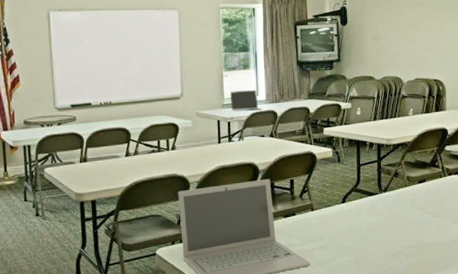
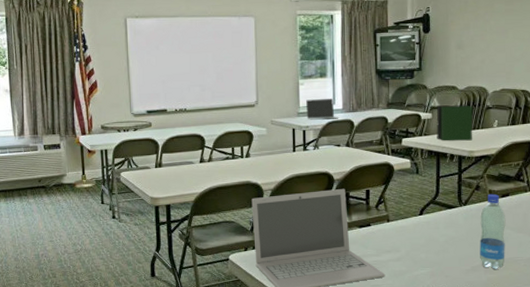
binder: none [355,94,390,130] -> present [436,105,473,141]
bottle: none [399,180,424,255] -> present [480,193,506,270]

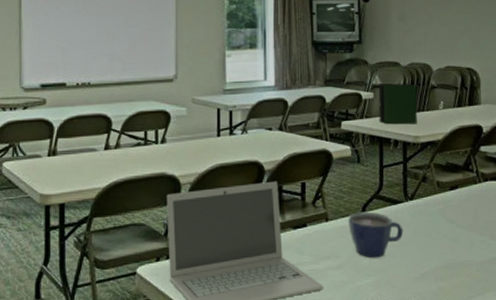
laptop: present [306,99,338,120] -> none [233,74,270,98]
cup: none [407,214,457,252] -> present [348,211,404,257]
bottle: present [480,193,506,270] -> none [428,186,456,277]

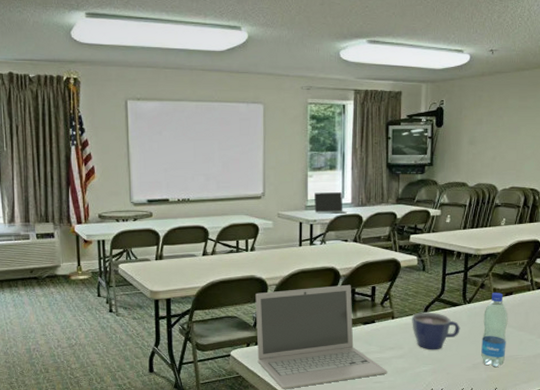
laptop: none [233,74,270,98] -> present [314,192,347,214]
binder: present [378,83,418,125] -> none [444,202,482,239]
bottle: none [428,186,456,277] -> present [481,292,508,368]

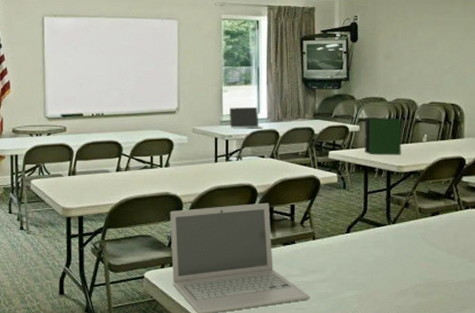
cup: present [412,312,460,349] -> none [334,232,386,273]
binder: none [444,202,482,239] -> present [364,117,402,155]
bottle: present [481,292,508,368] -> none [409,212,436,294]

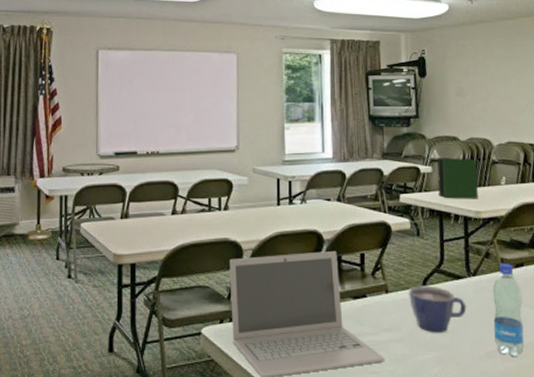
laptop: present [230,107,263,129] -> none [292,146,328,169]
cup: none [334,232,386,273] -> present [409,285,467,332]
bottle: none [409,212,436,294] -> present [492,263,524,358]

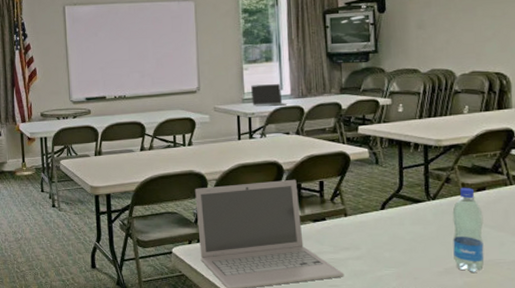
laptop: none [292,146,328,169] -> present [251,84,287,106]
cup: present [409,285,467,332] -> none [367,209,426,251]
binder: present [437,158,478,199] -> none [396,89,440,129]

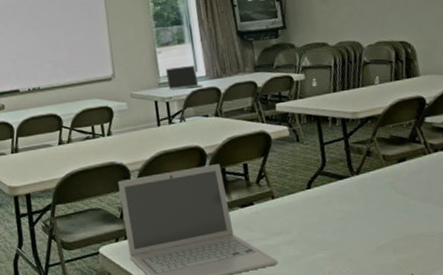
bottle: present [452,187,485,273] -> none [377,159,415,249]

